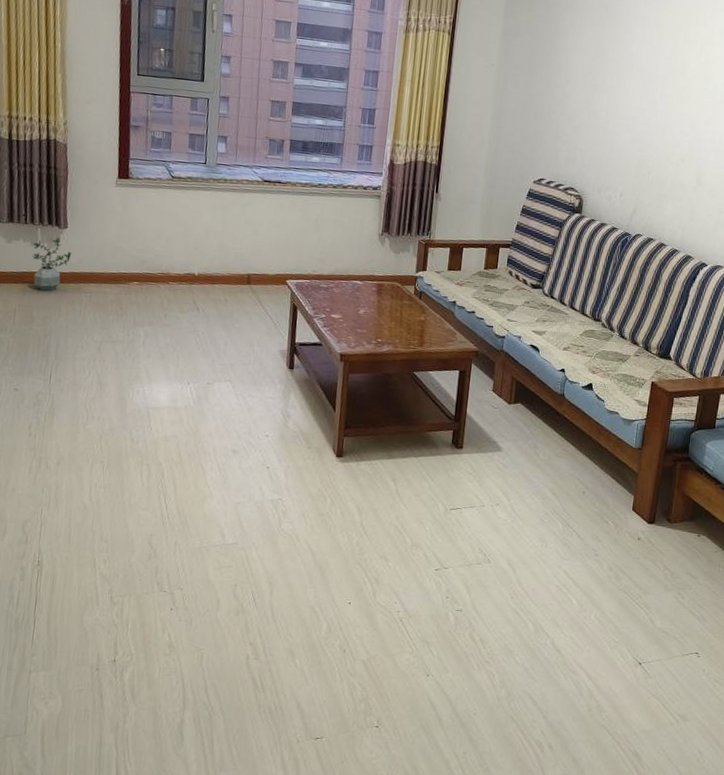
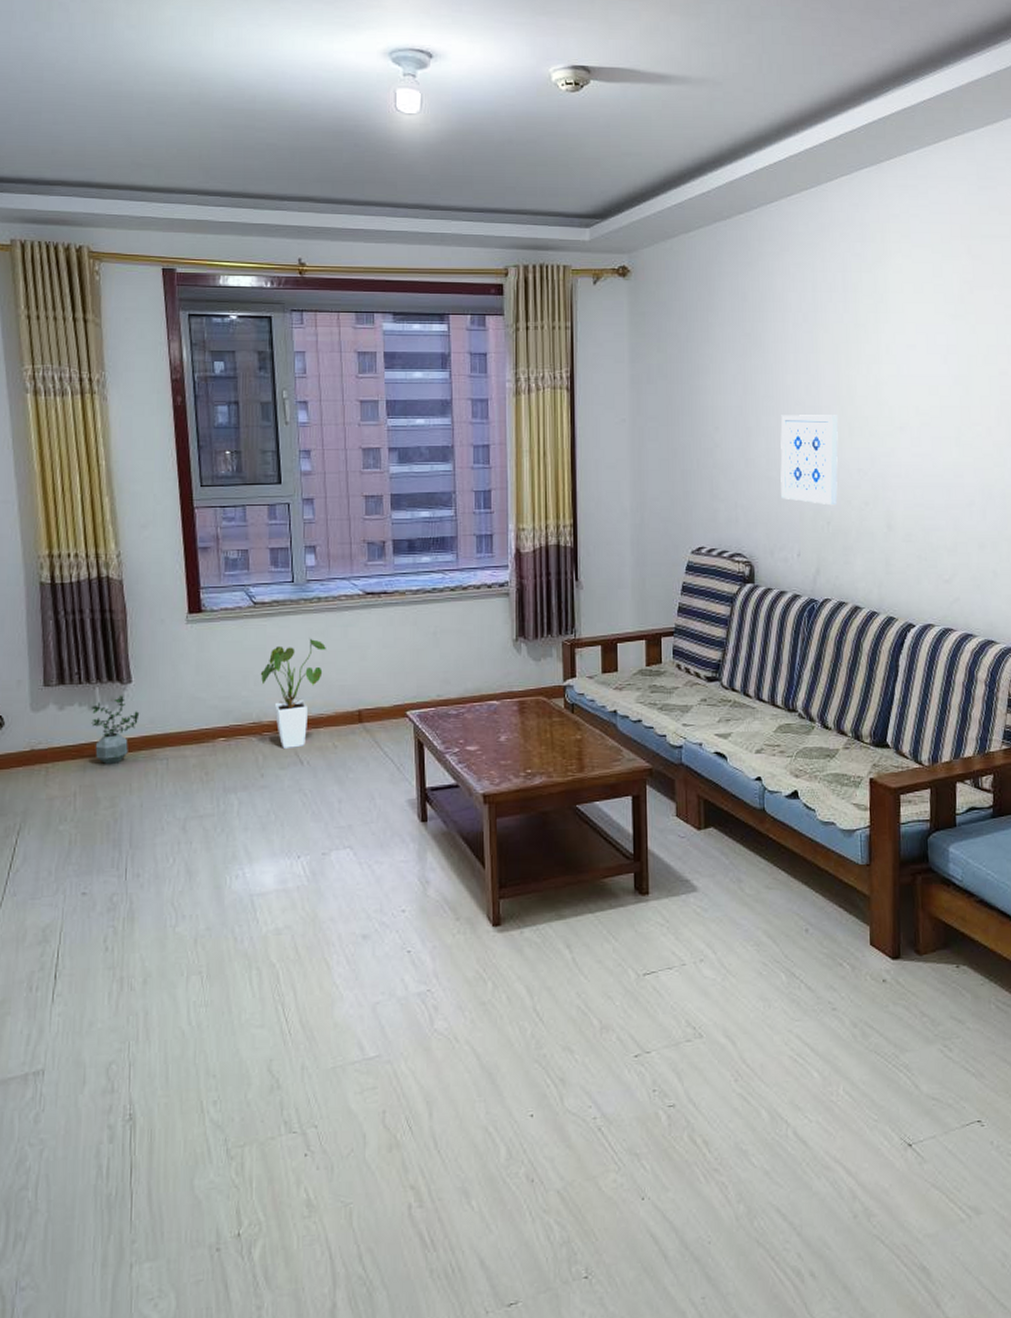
house plant: none [171,211,227,298] -> present [260,638,326,748]
wall art: none [614,77,671,159] -> present [780,415,839,506]

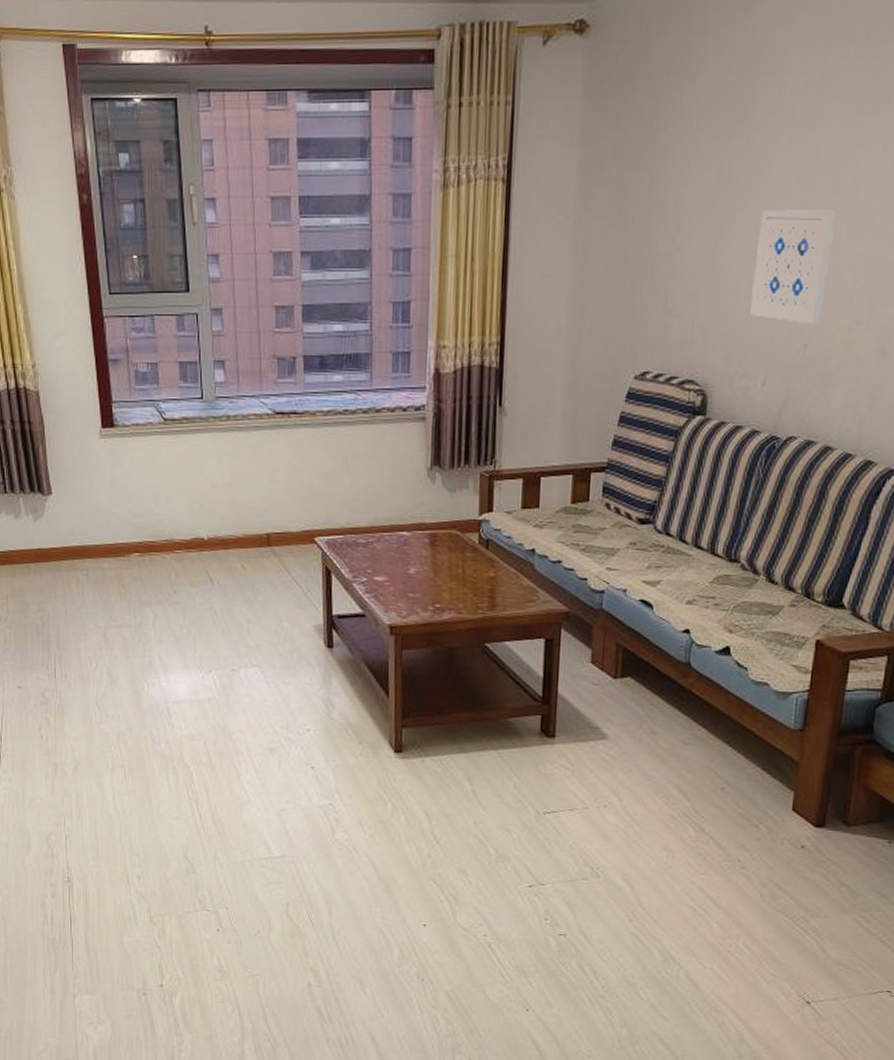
potted plant: present [90,695,140,765] -> none [16,506,61,572]
house plant: present [260,638,326,748] -> none [171,457,235,567]

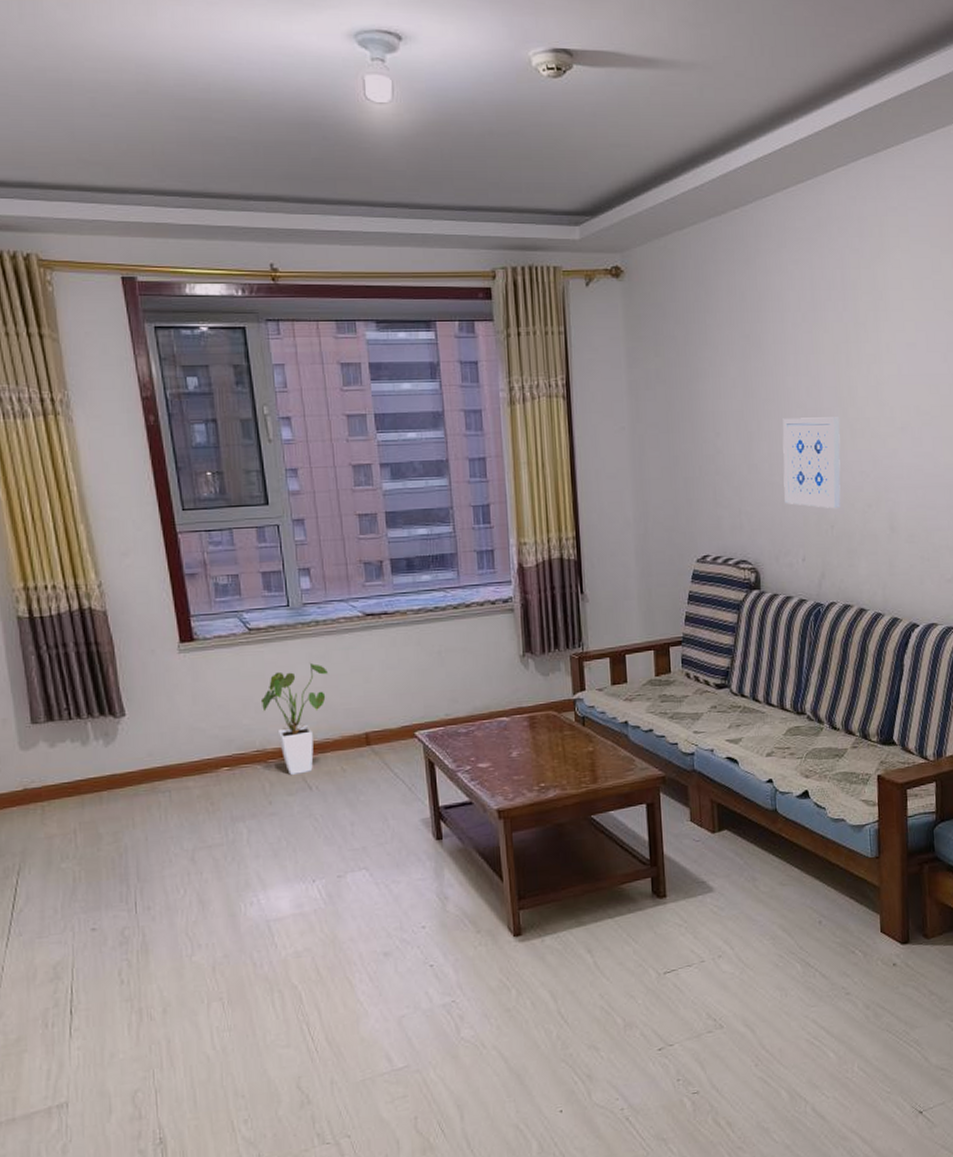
house plant: none [171,457,235,567] -> present [260,662,328,775]

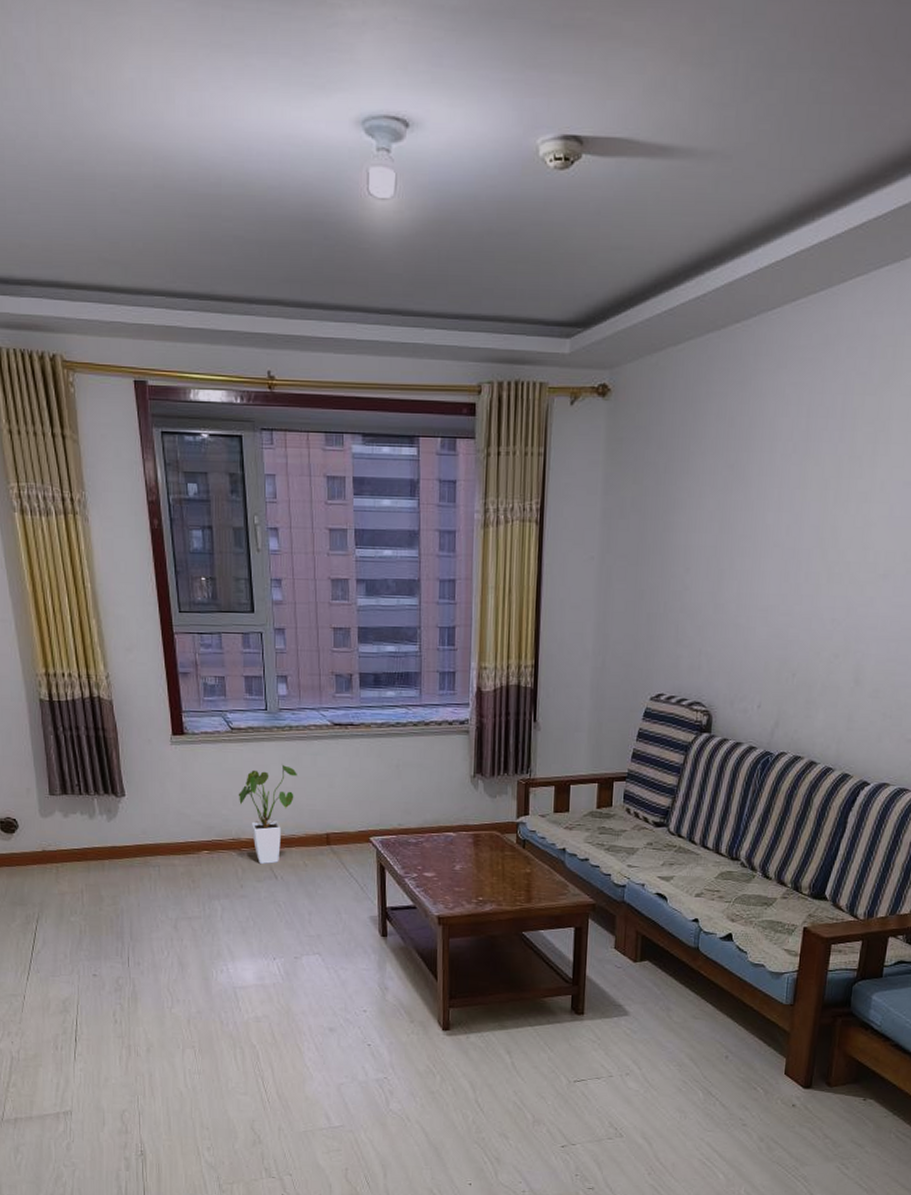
wall art: present [782,417,841,509] -> none [748,557,818,657]

